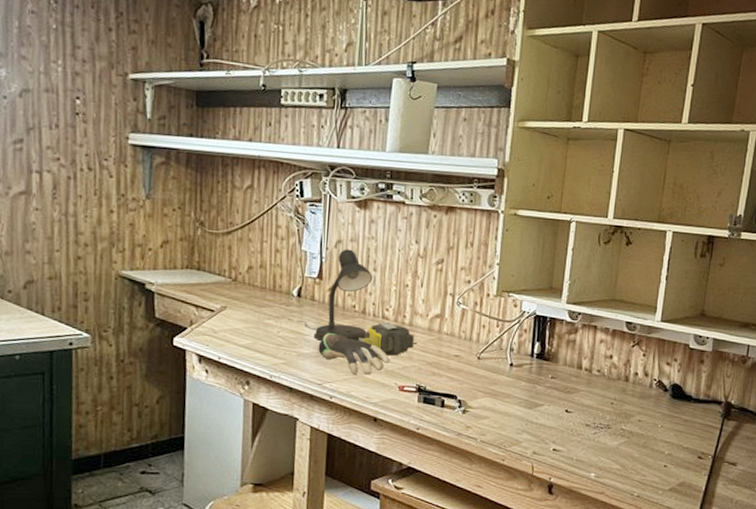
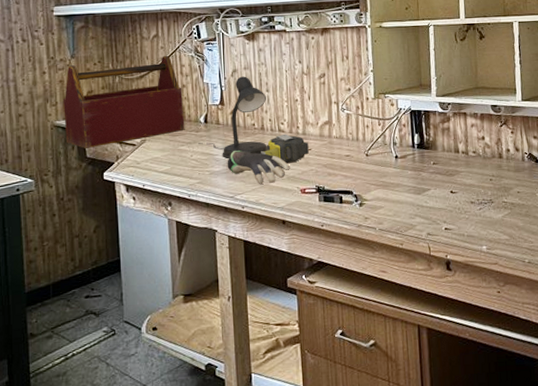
toolbox: none [131,207,276,308] -> present [62,55,185,149]

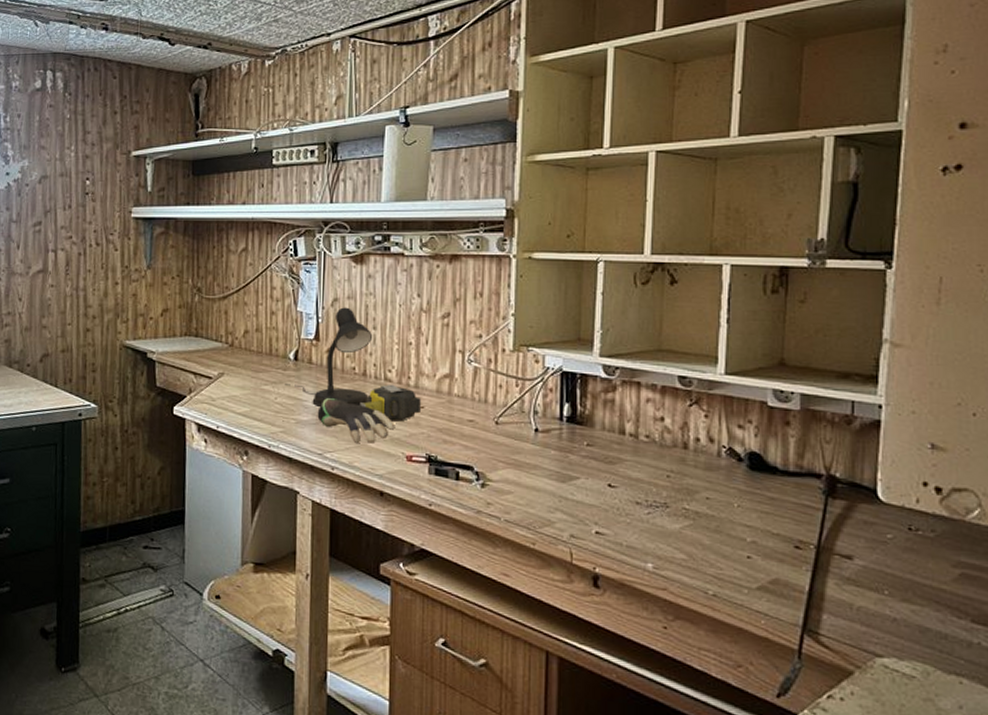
toolbox: present [62,55,185,149] -> none [134,274,271,377]

